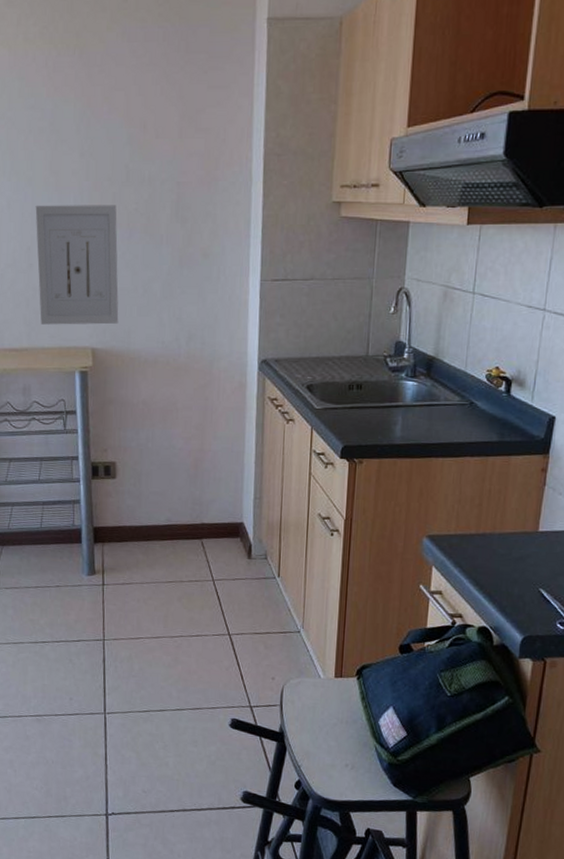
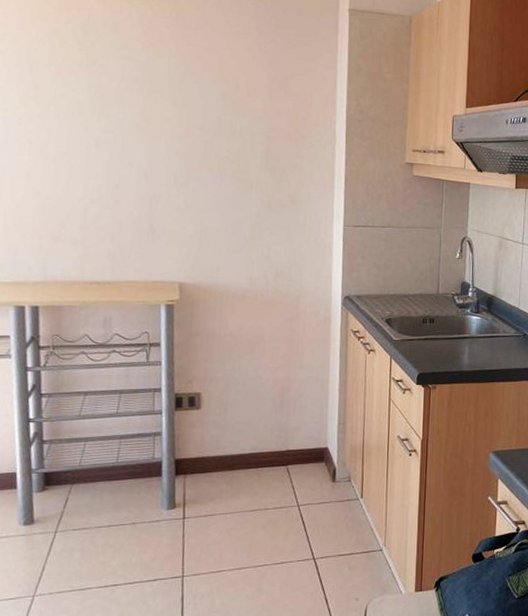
wall art: present [35,205,119,325] -> none [124,146,208,261]

